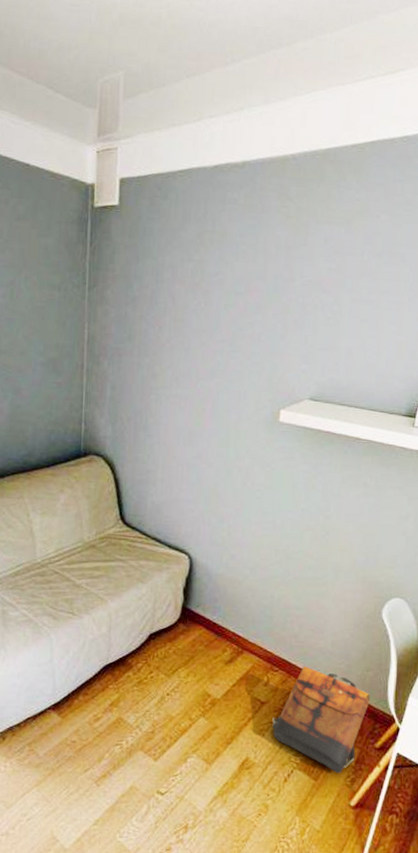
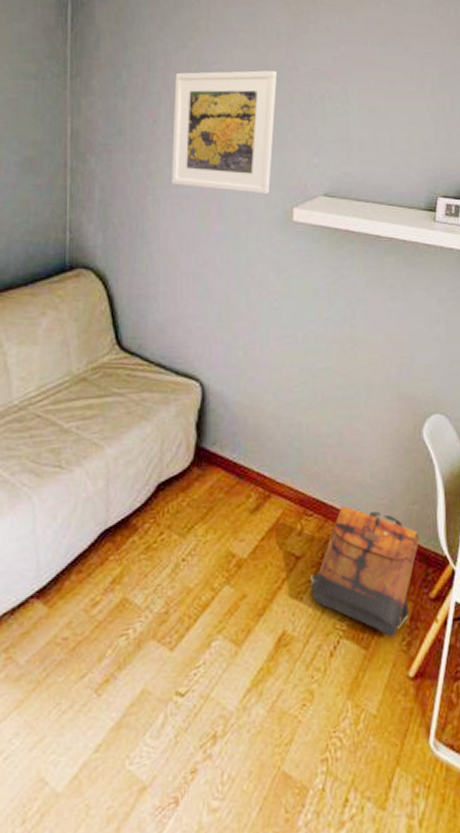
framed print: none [172,282,275,397] -> present [171,70,278,195]

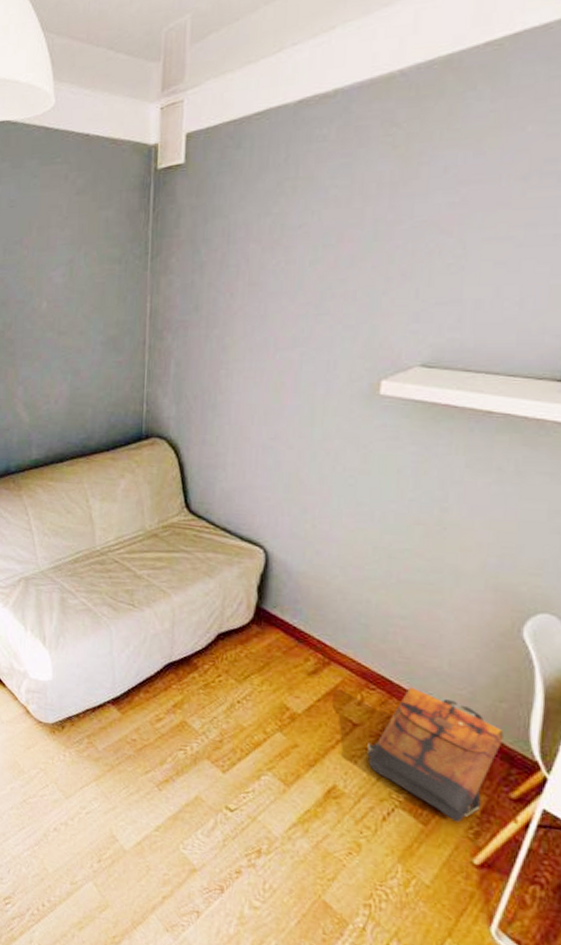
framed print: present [171,70,278,195] -> none [245,229,375,367]

